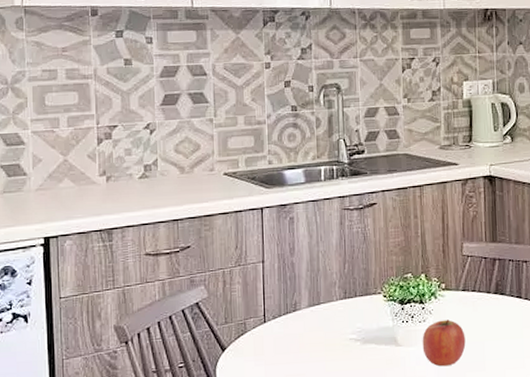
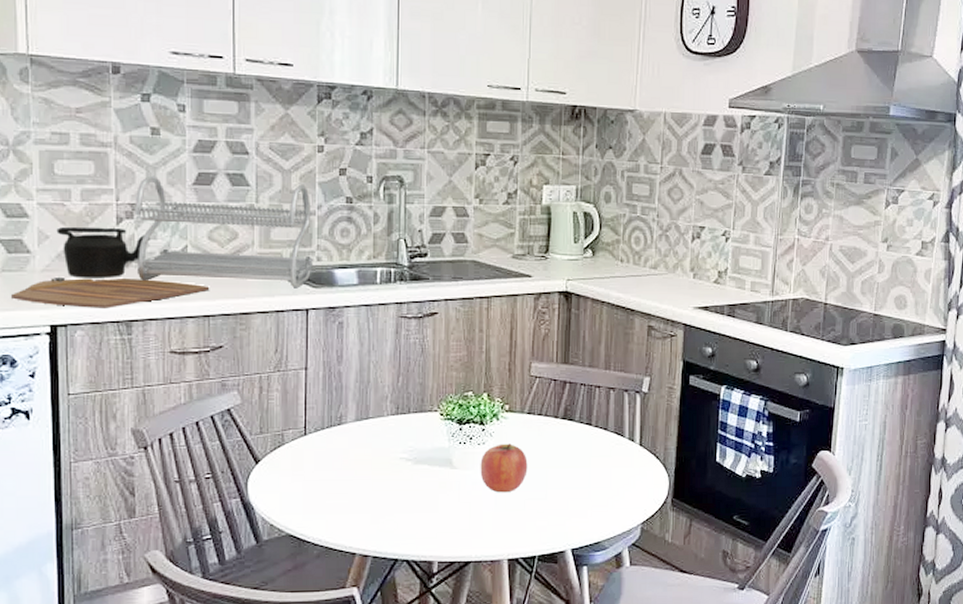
cutting board: none [10,191,178,221] -> present [10,276,210,309]
teapot: none [48,148,127,194] -> present [56,226,151,278]
dish rack: none [109,99,266,193] -> present [130,175,314,287]

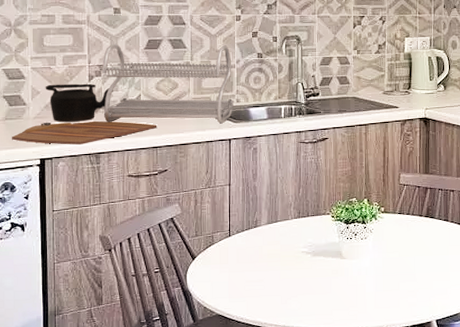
fruit: present [480,443,528,493] -> none [363,238,400,277]

